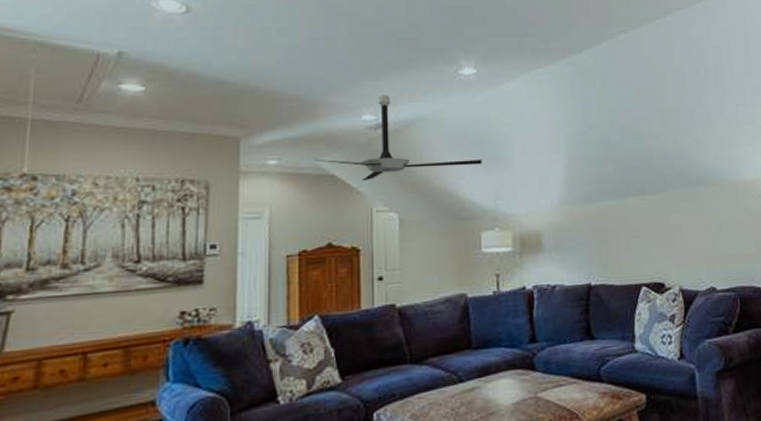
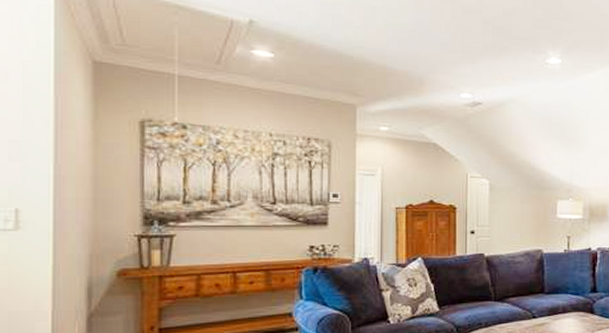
ceiling fan: present [314,95,482,182] -> none [420,77,562,151]

